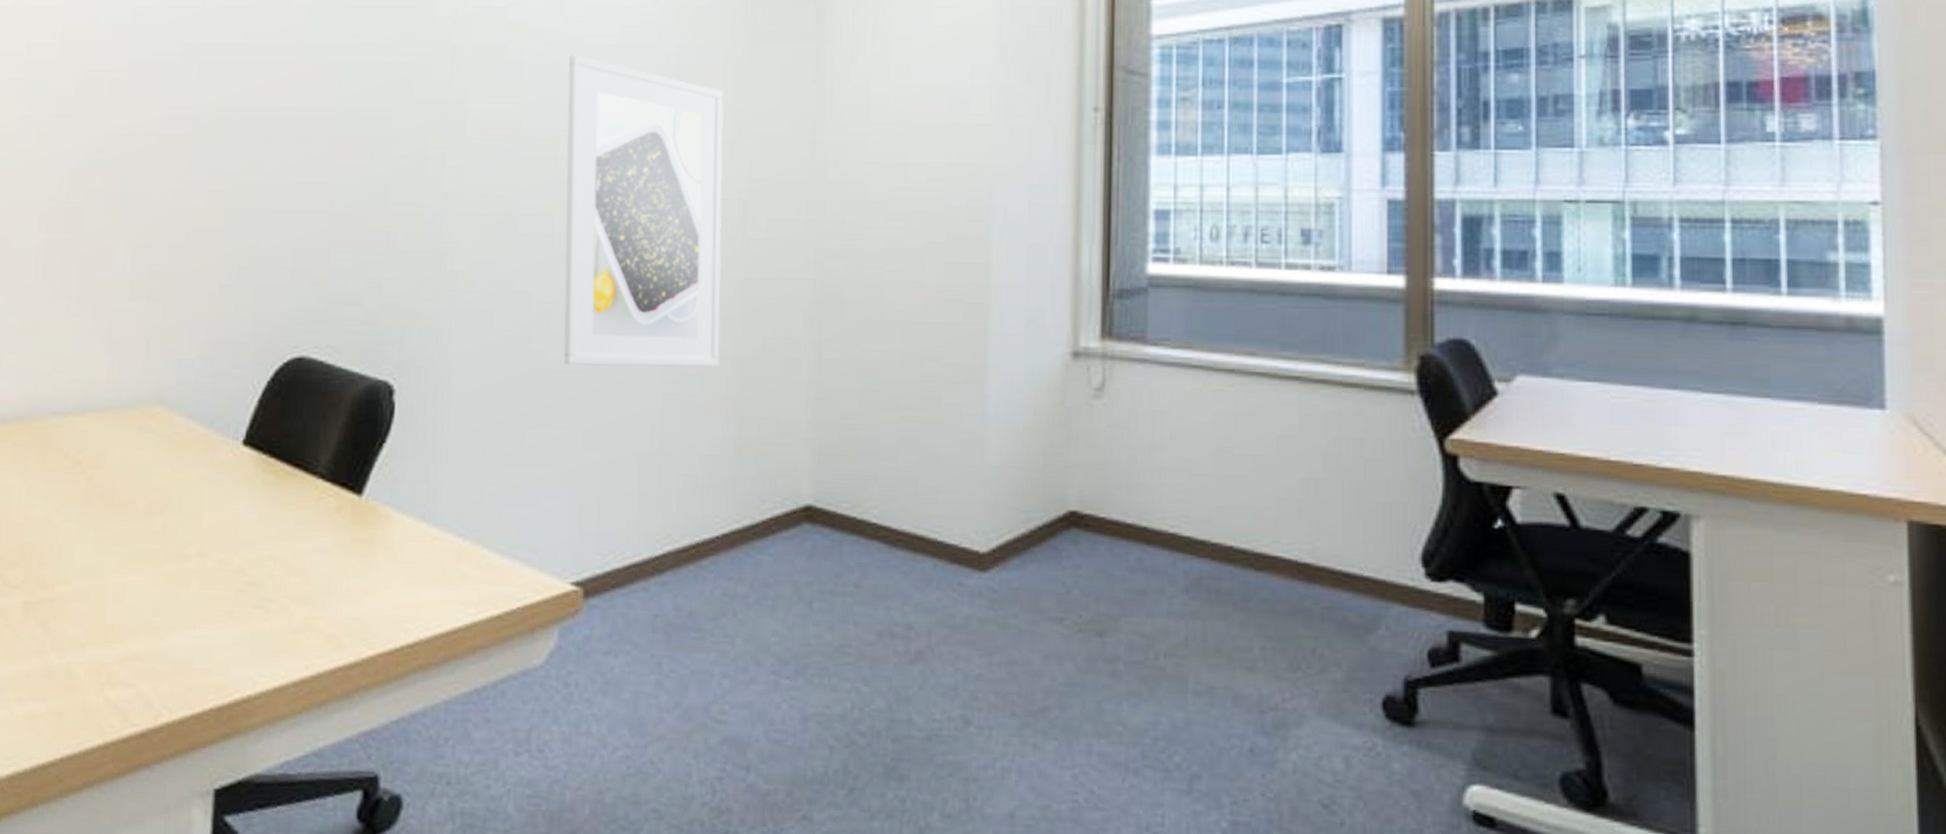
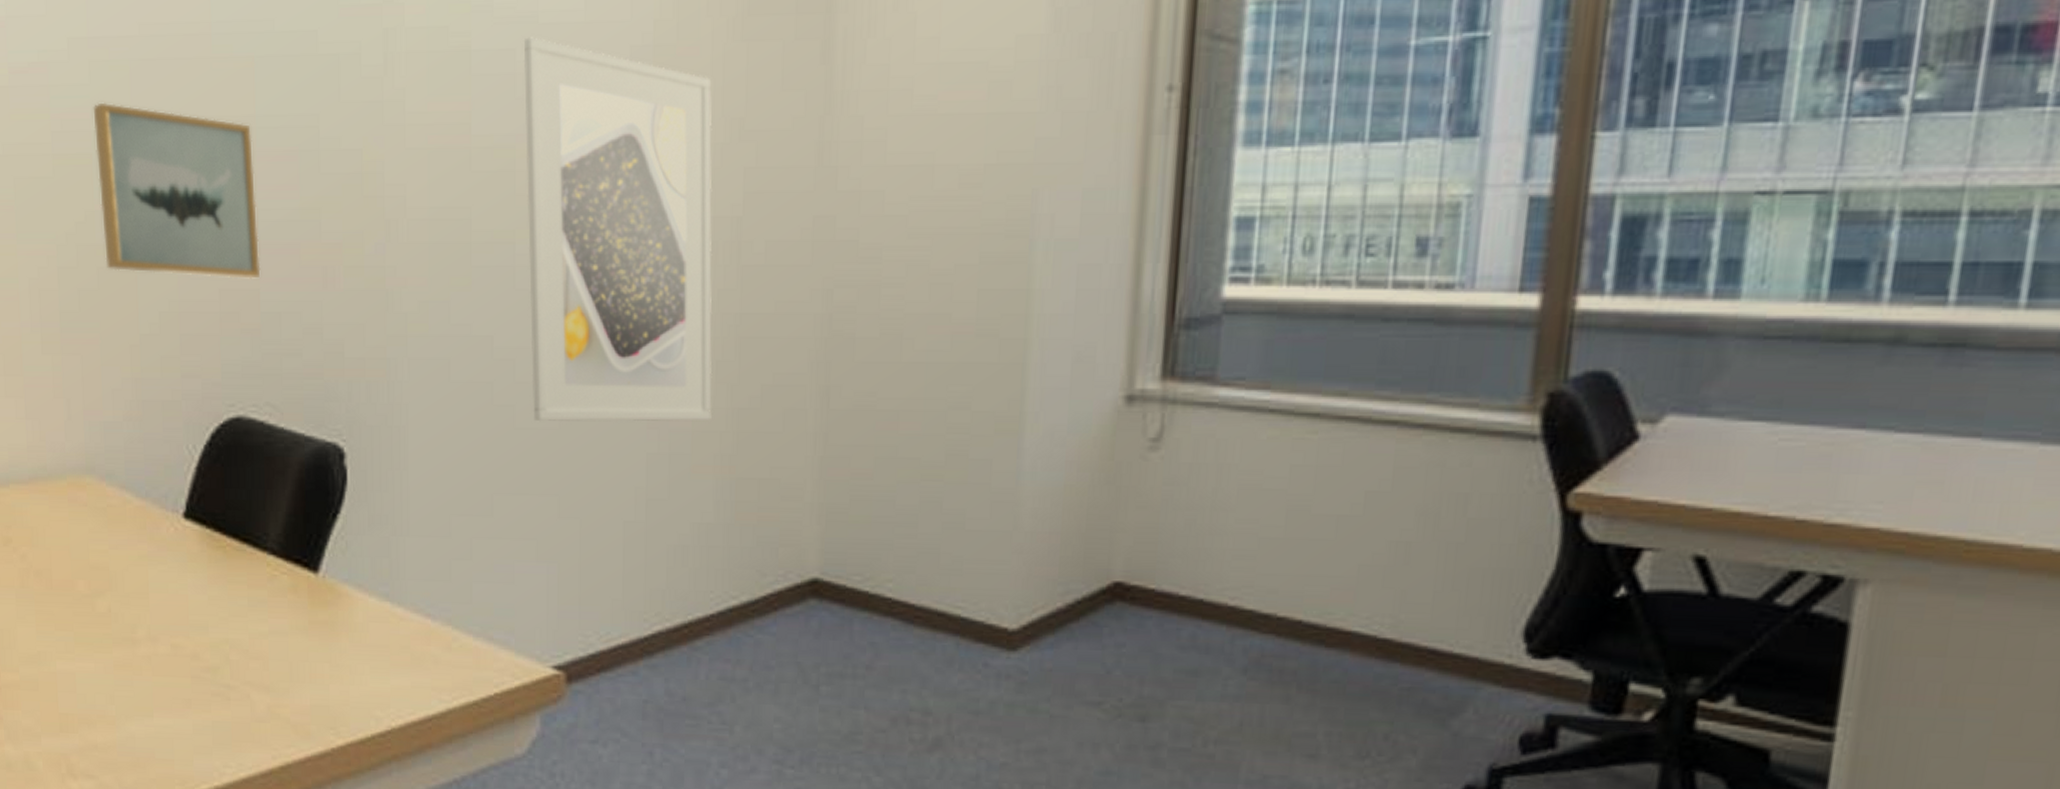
wall art: none [195,94,334,242] -> present [93,102,261,280]

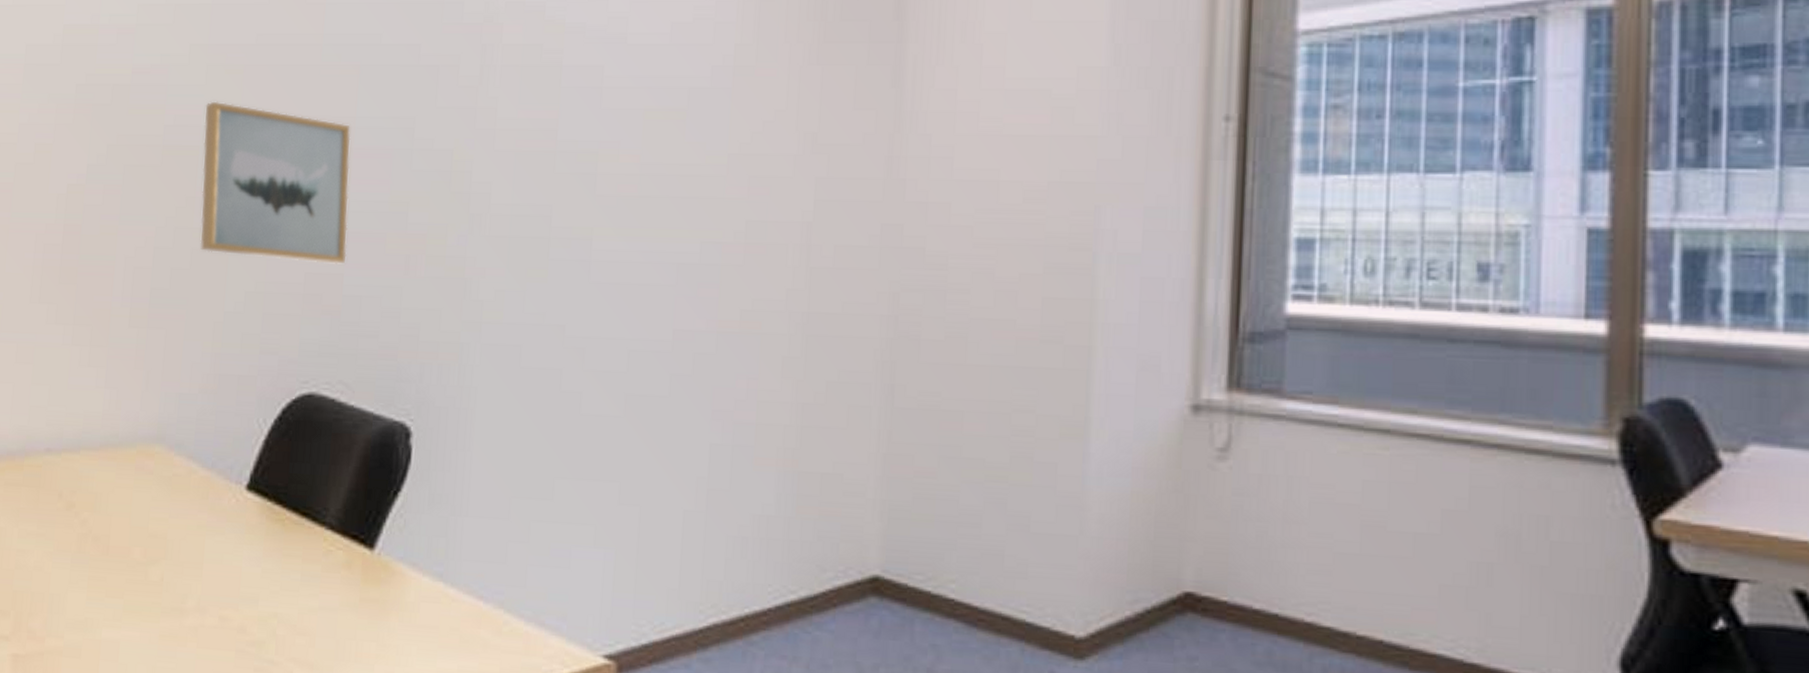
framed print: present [523,37,713,422] -> none [600,56,787,414]

